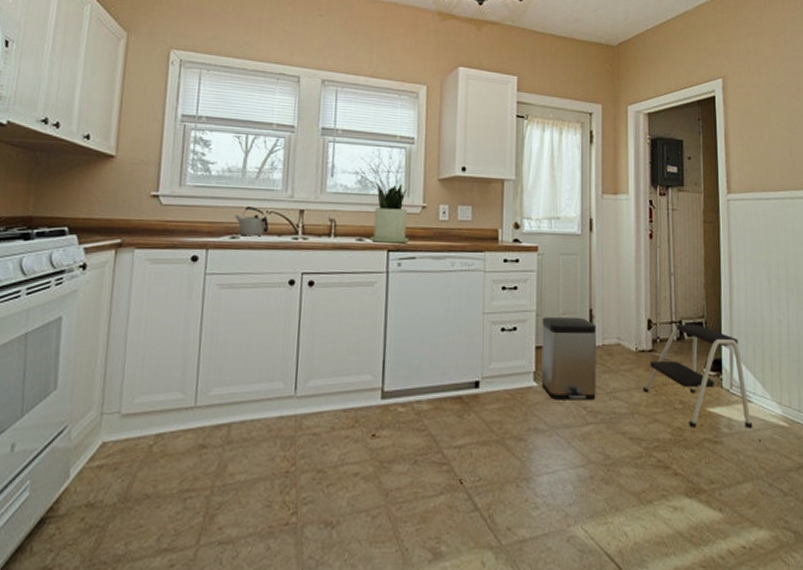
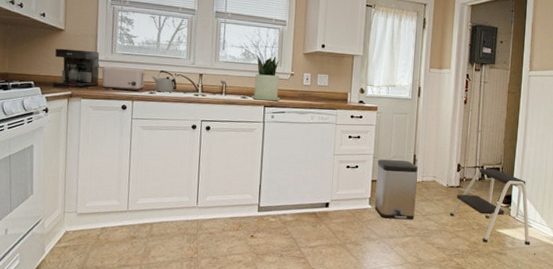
coffee maker: none [94,180,163,235] -> present [52,48,100,89]
toaster: none [164,203,226,236] -> present [101,66,145,92]

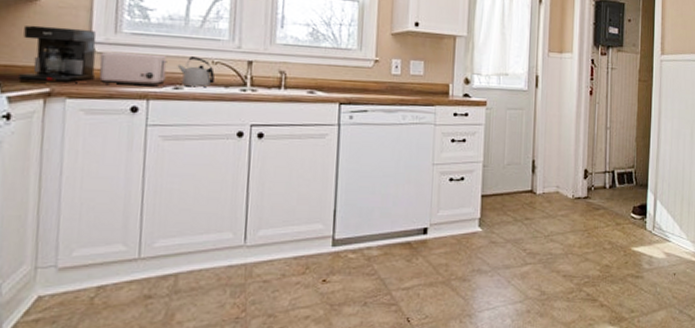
planter: present [251,55,281,101] -> none [321,36,362,97]
pedal bin: present [374,159,418,220] -> none [485,167,538,244]
step stool: present [450,168,531,246] -> none [577,173,670,265]

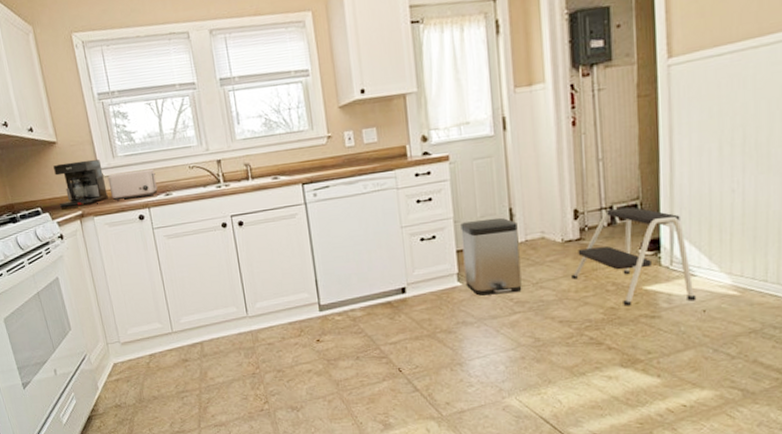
kettle: present [177,57,216,88] -> none [163,165,195,192]
pedal bin: none [485,167,538,244] -> present [460,217,522,296]
step stool: none [577,173,670,265] -> present [571,206,697,306]

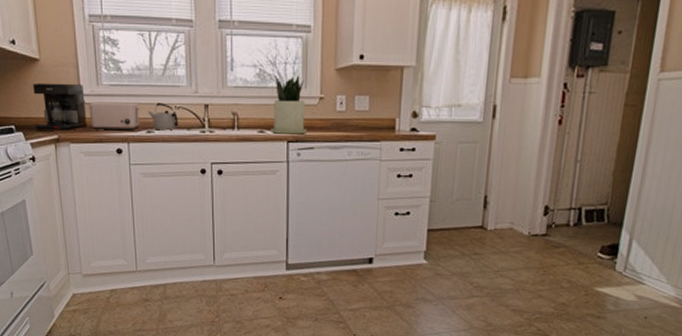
kettle: none [163,165,195,192] -> present [147,103,179,131]
planter: none [281,119,321,178] -> present [271,75,308,135]
pedal bin: present [460,217,522,296] -> none [431,202,490,278]
step stool: present [571,206,697,306] -> none [531,210,642,308]

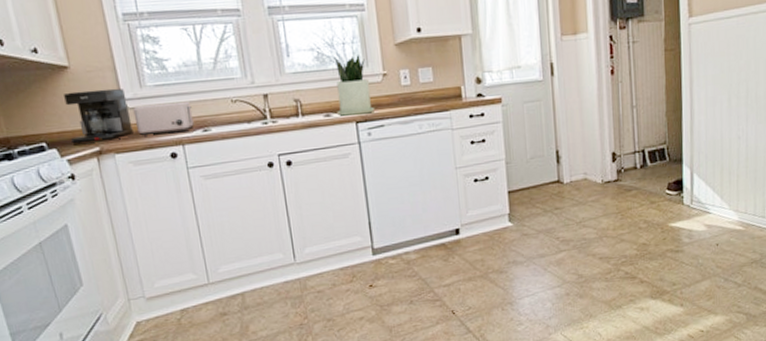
kettle: present [147,103,179,131] -> none [201,98,238,128]

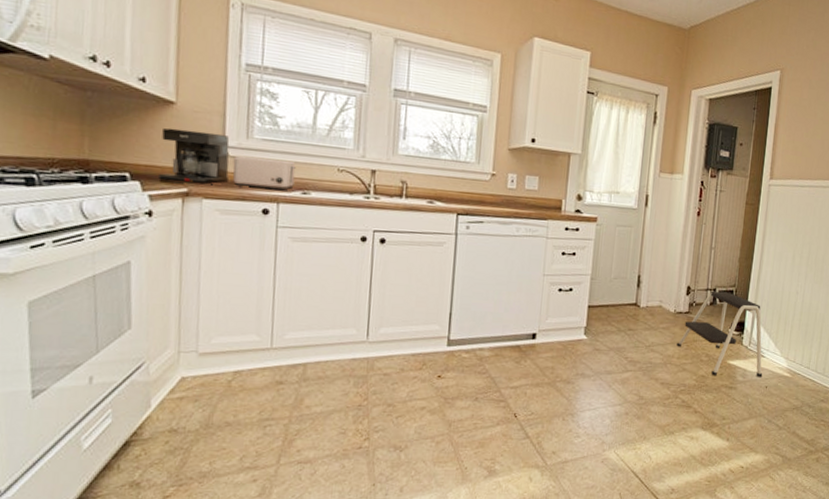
planter: present [334,55,376,116] -> none [440,149,479,208]
step stool: none [610,150,711,242] -> present [676,291,763,378]

